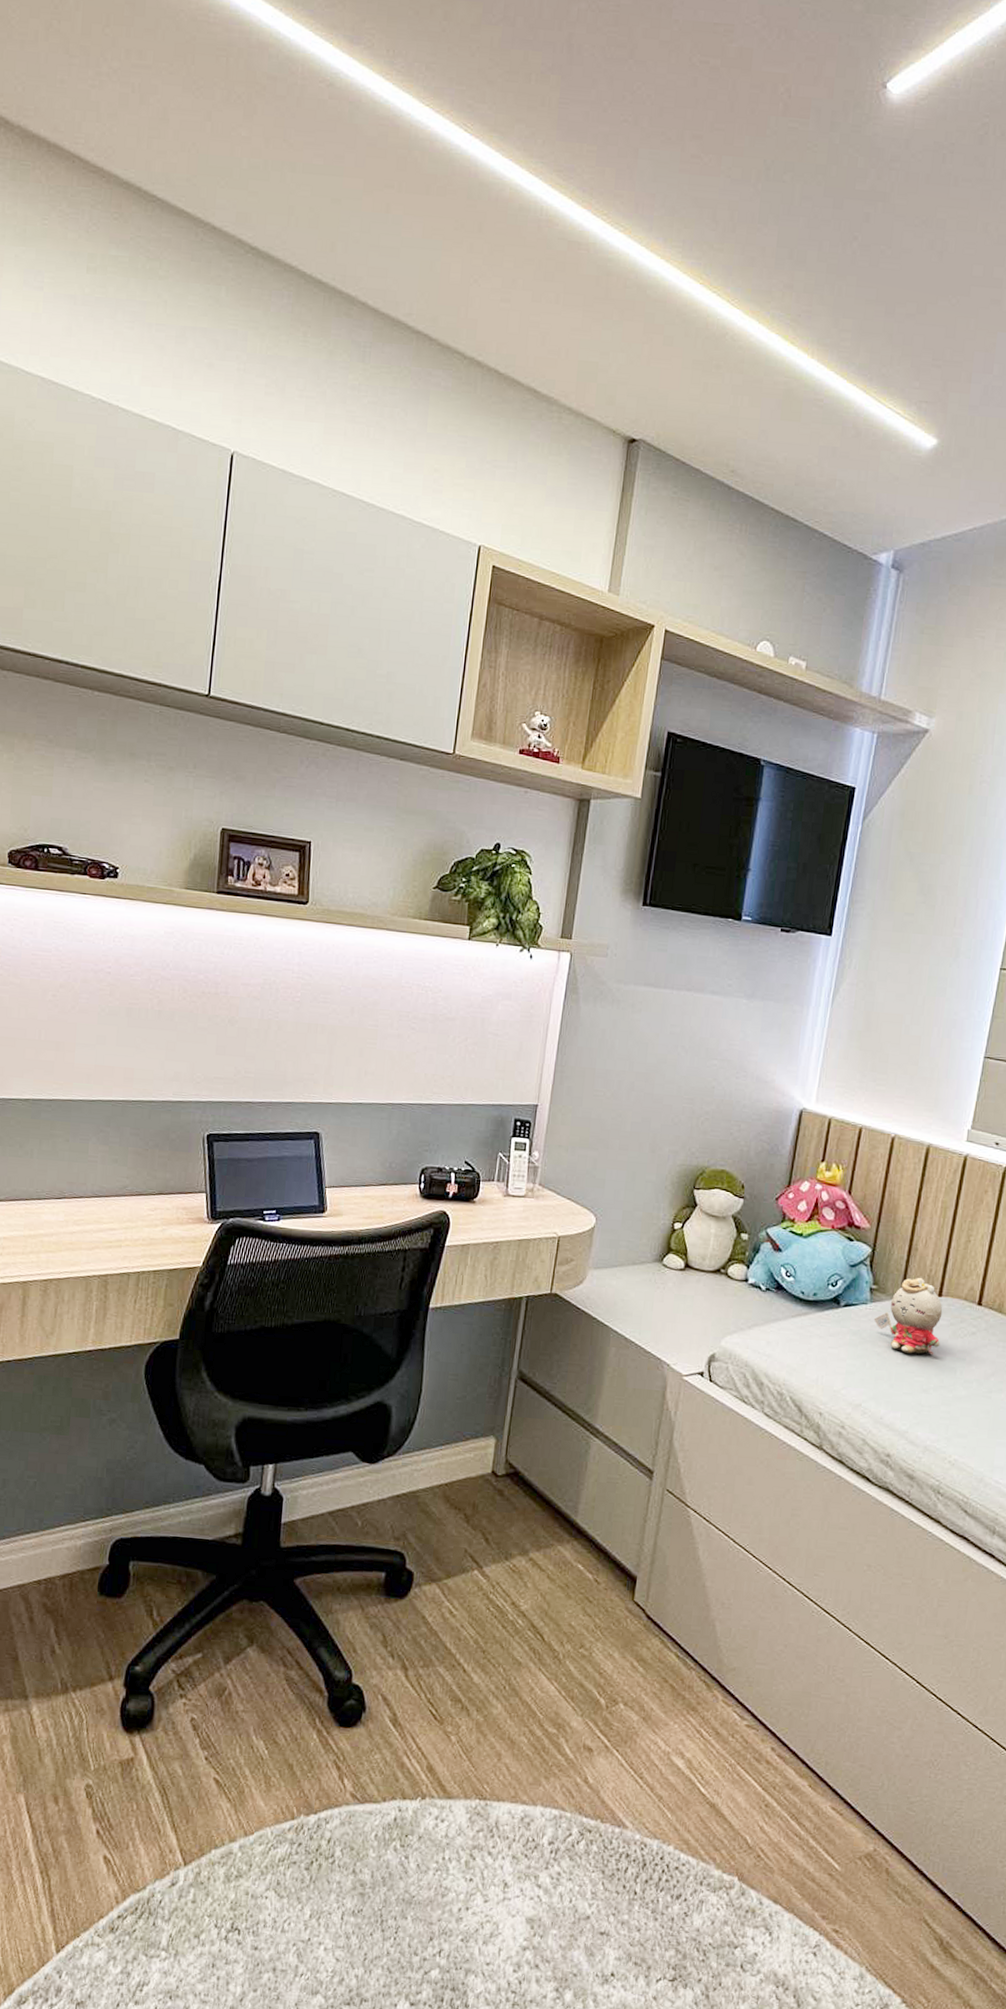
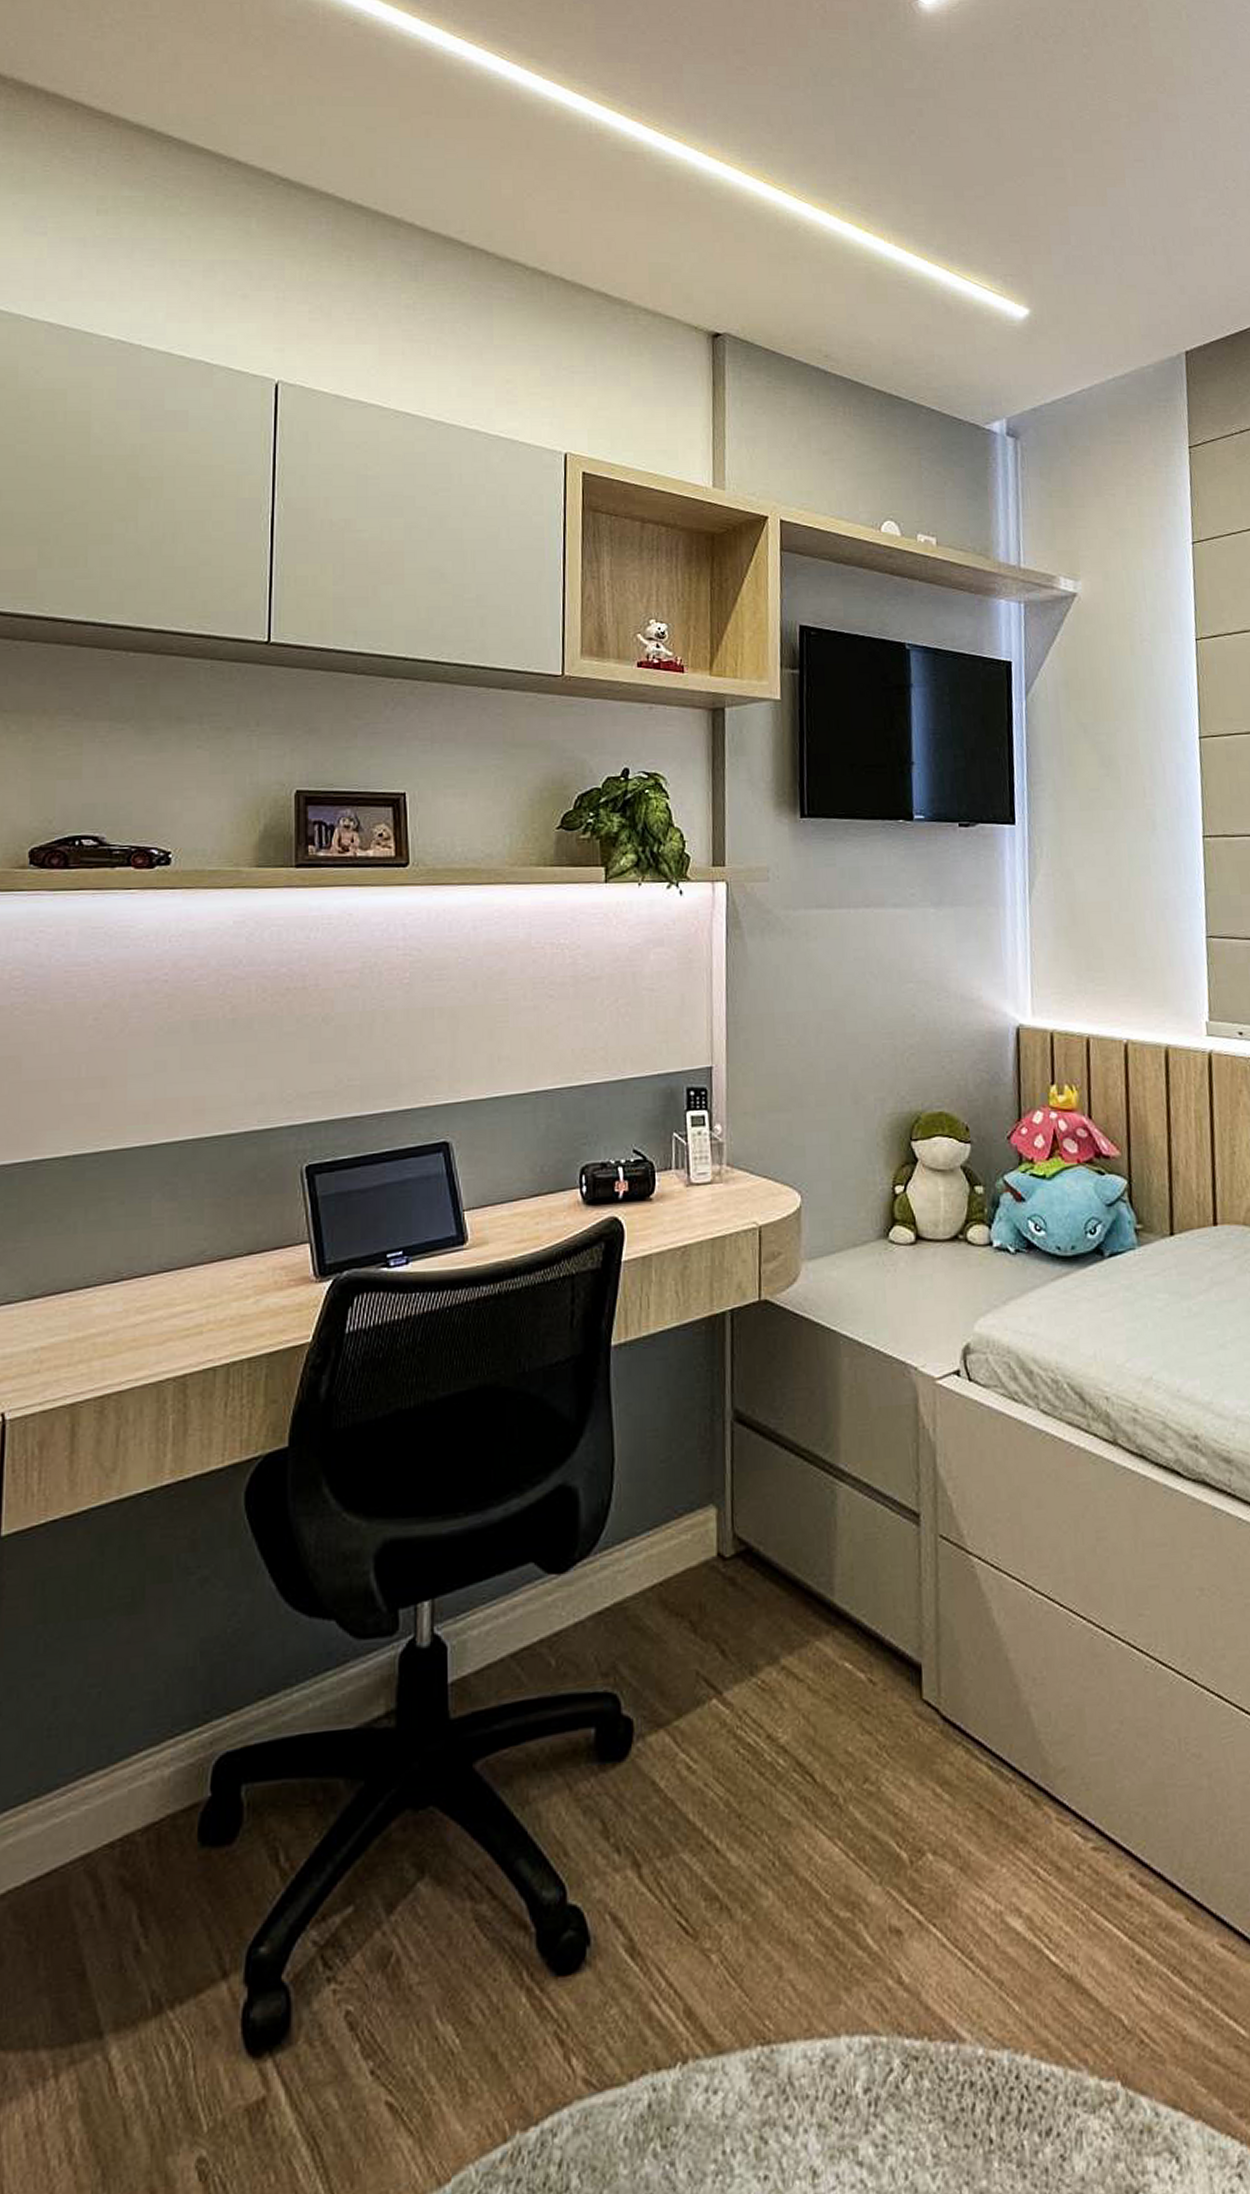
stuffed toy: present [873,1277,943,1354] -> none [1146,1205,1228,1303]

